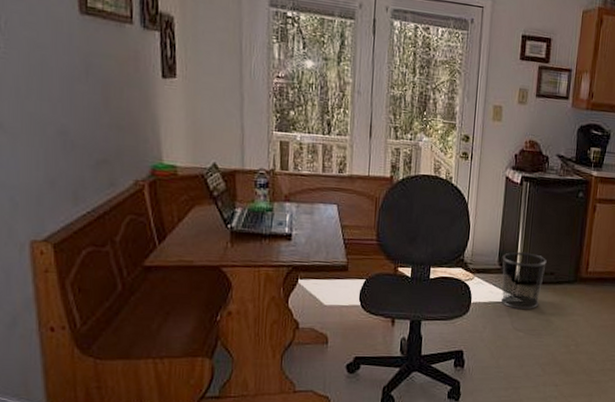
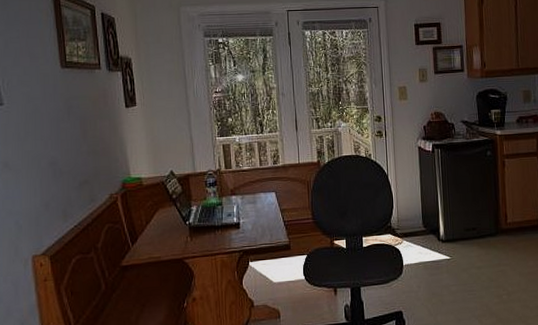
waste bin: present [501,251,547,310] -> none [425,212,467,266]

